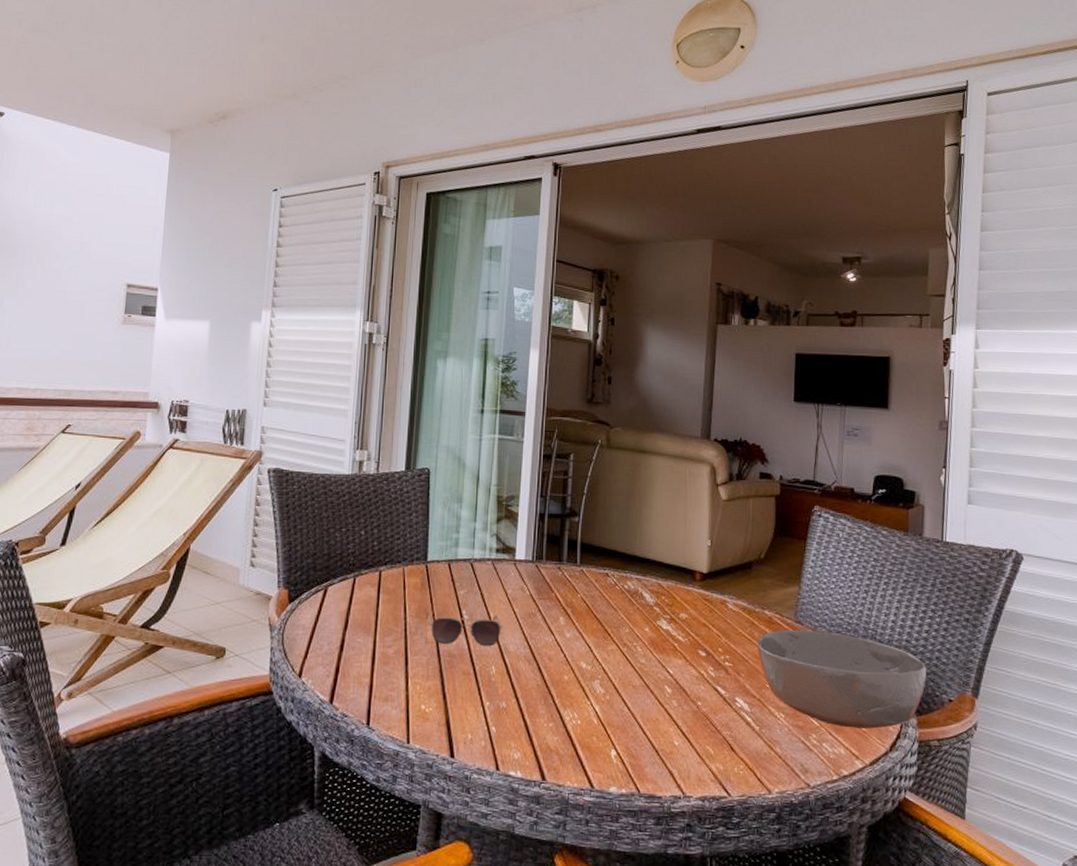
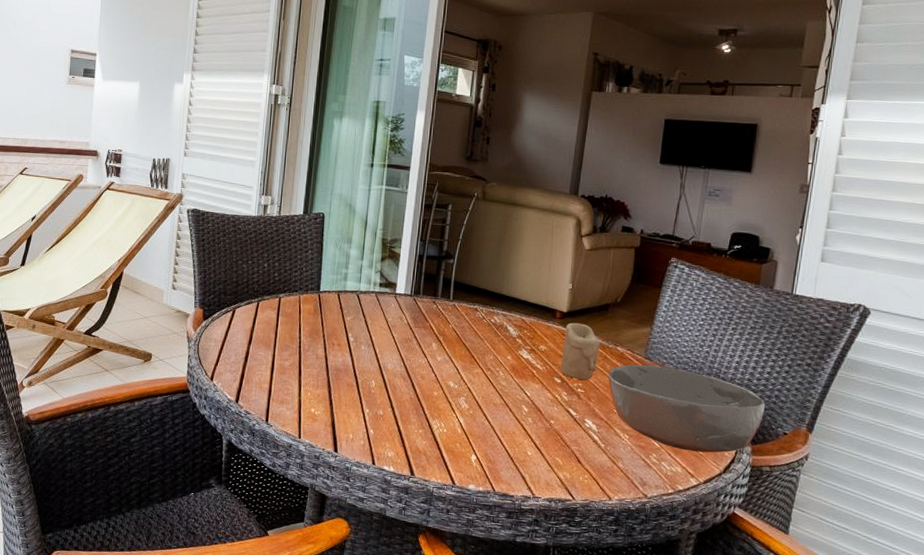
sunglasses: present [425,611,503,647] -> none [317,333,383,365]
candle: none [705,584,746,651] -> present [560,322,601,380]

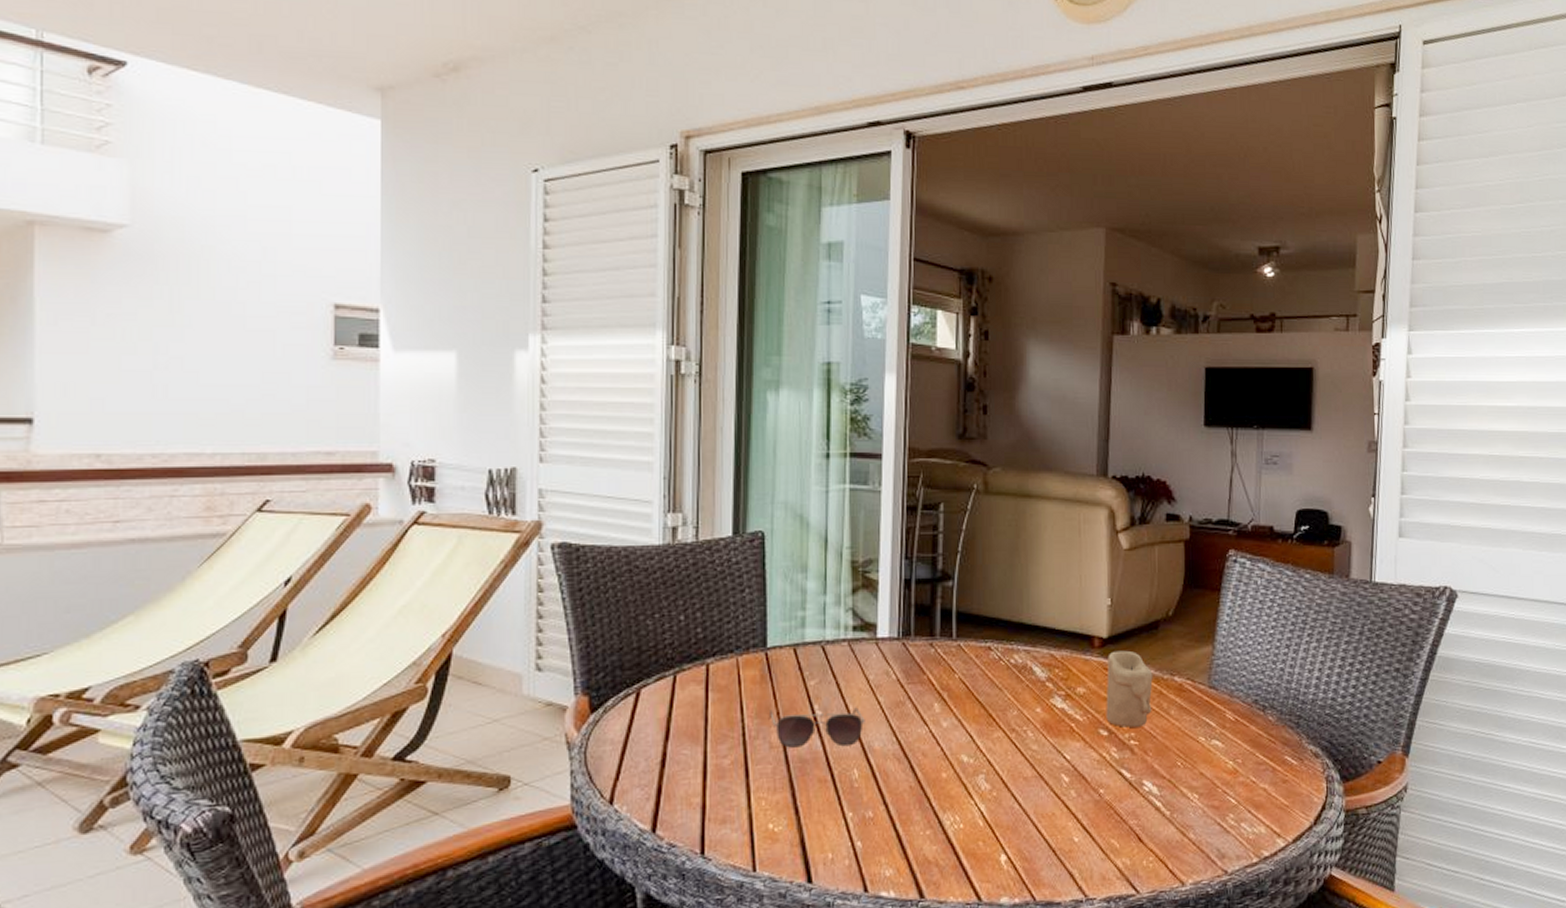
sunglasses: none [317,333,383,365] -> present [768,707,865,748]
bowl: present [608,364,766,453] -> none [1167,695,1355,803]

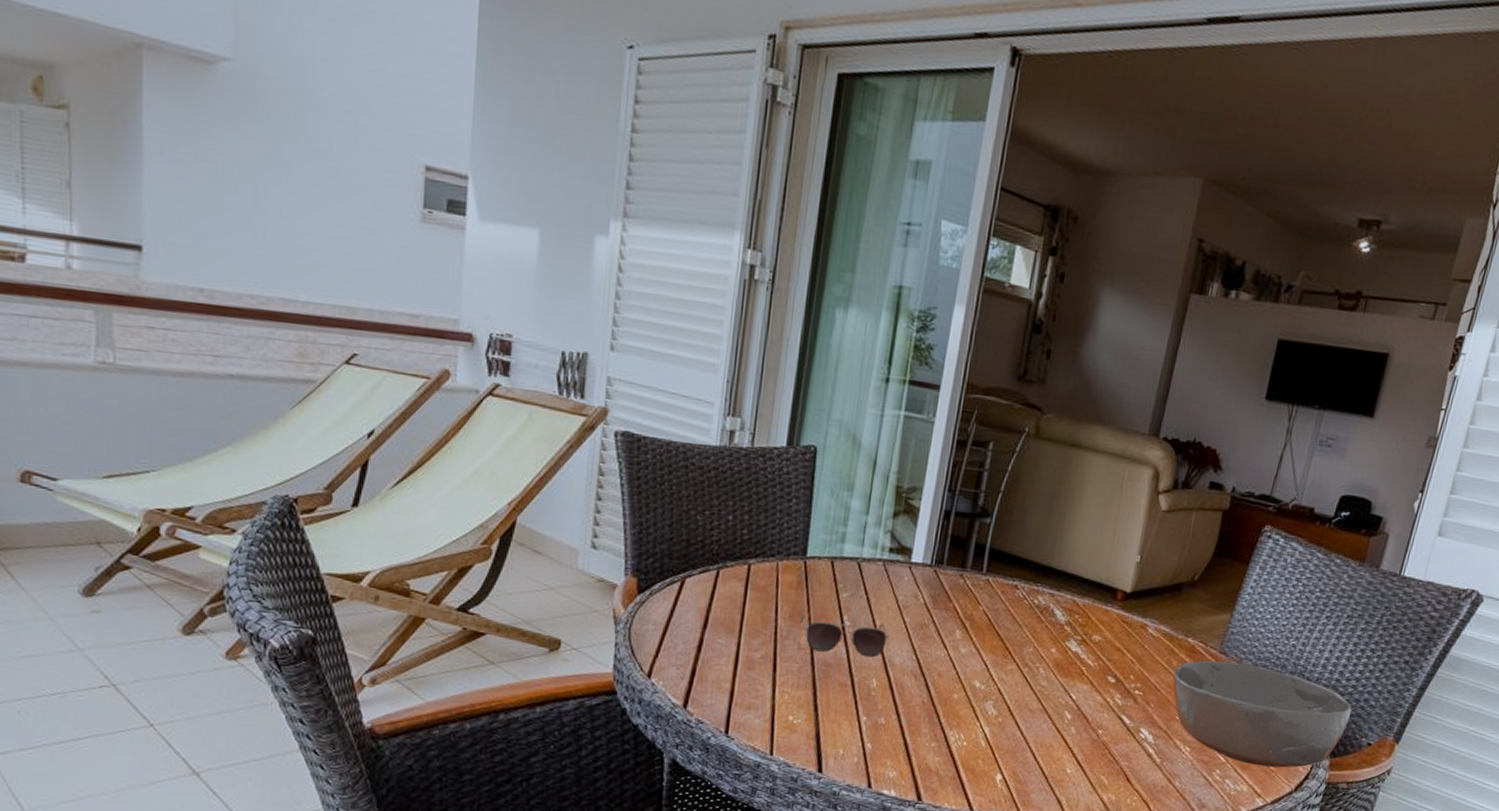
candle: present [1106,650,1153,728] -> none [1116,606,1169,679]
bowl: none [1167,695,1355,803] -> present [1172,660,1352,768]

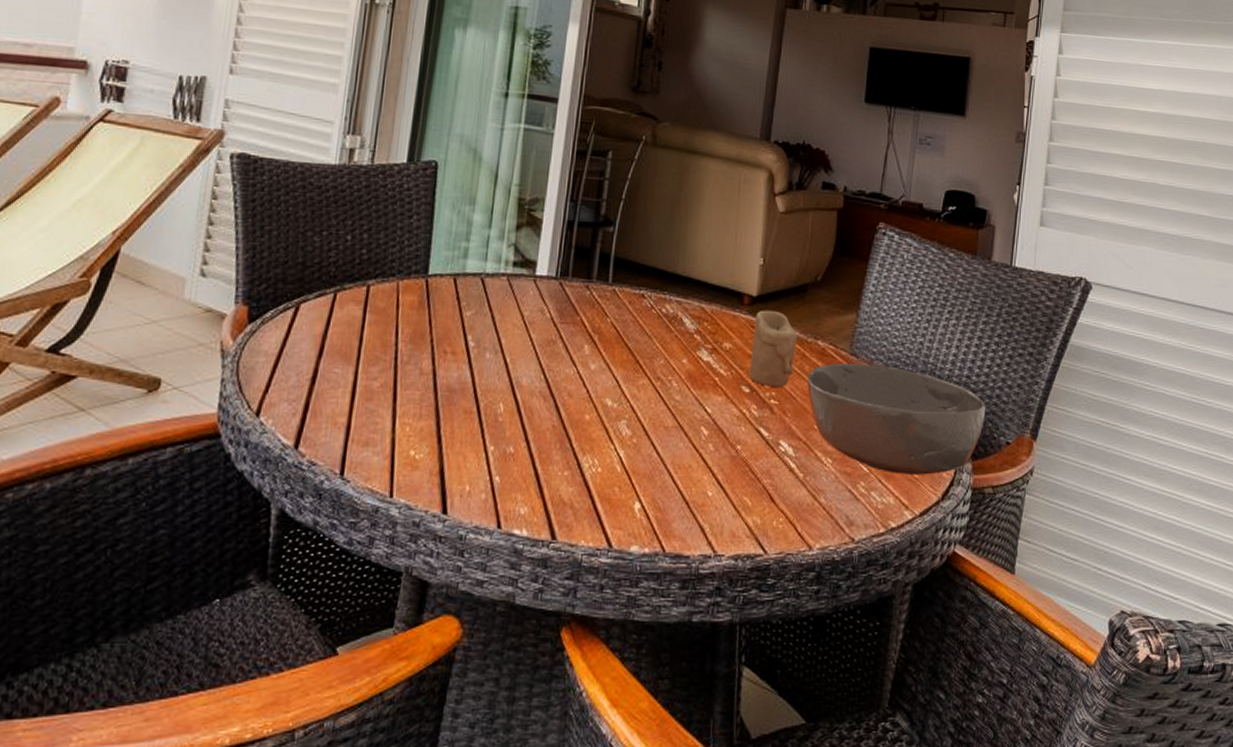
sunglasses: present [800,614,890,658] -> none [421,336,516,380]
candle: none [1116,606,1169,679] -> present [749,310,798,387]

